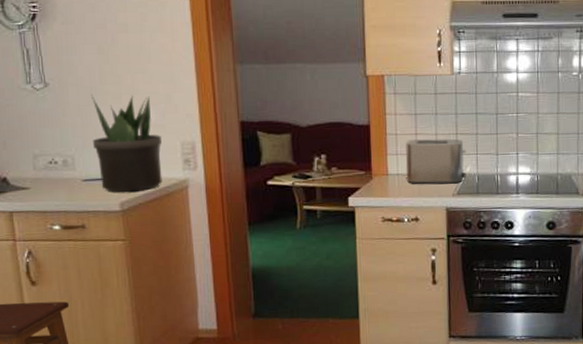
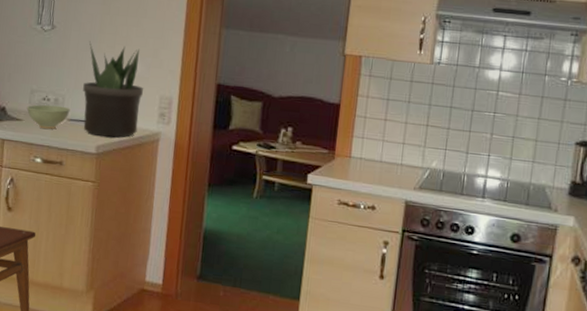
bowl: none [31,167,83,195] -> present [26,104,70,130]
toaster: present [406,138,467,184] -> none [368,125,435,177]

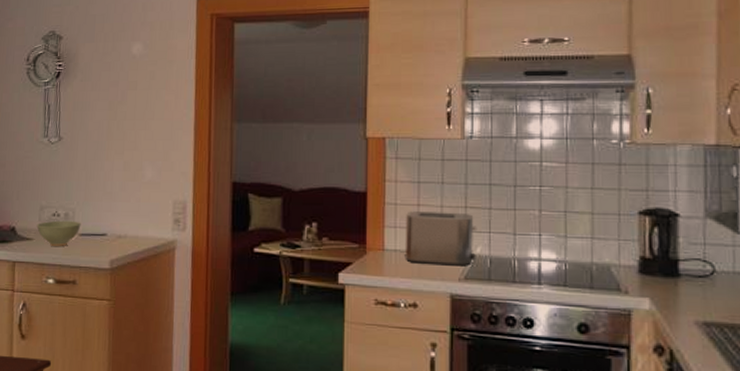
planter: present [83,41,143,138] -> none [93,150,155,250]
toaster: none [368,125,435,177] -> present [405,211,477,266]

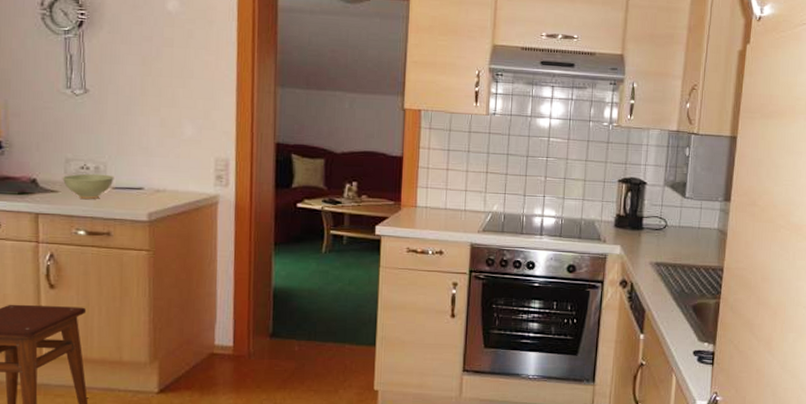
toaster: present [405,211,477,266] -> none [434,174,495,221]

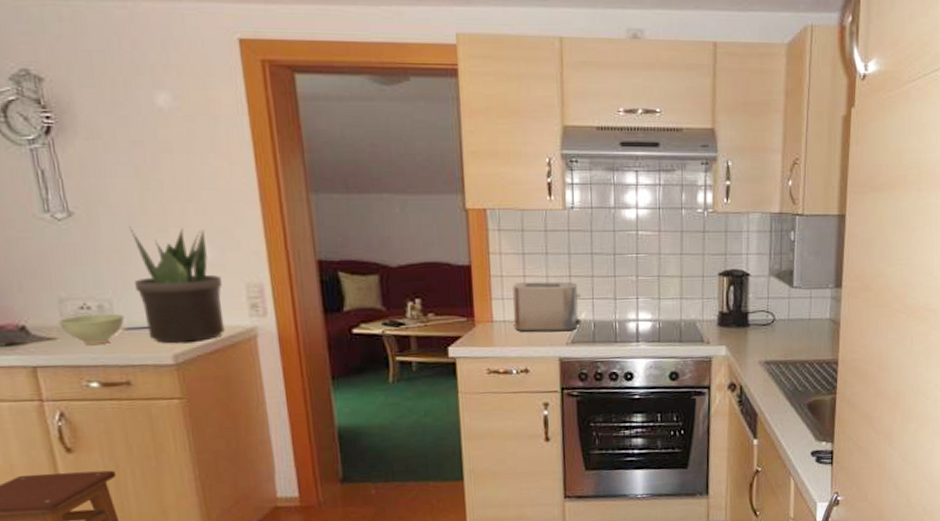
planter: none [127,105,196,203] -> present [130,227,225,343]
toaster: none [434,174,495,221] -> present [513,281,581,332]

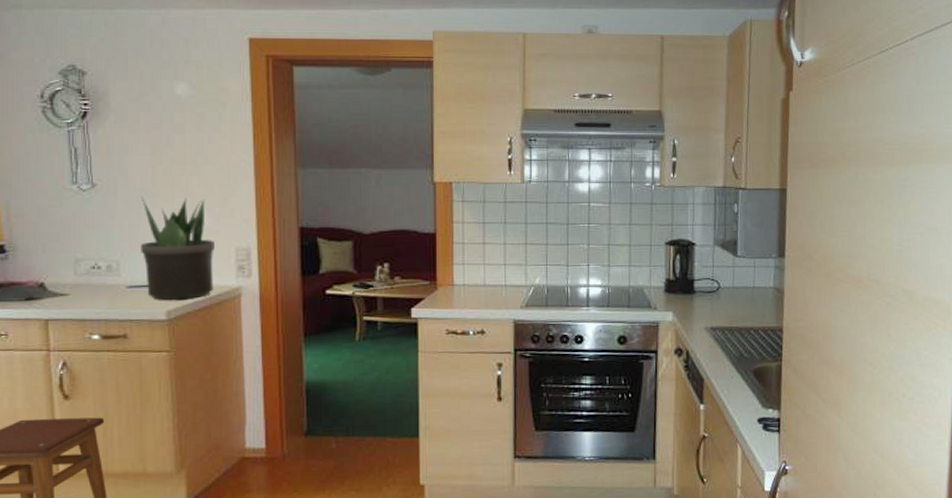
bowl: present [58,313,125,346] -> none [72,273,128,302]
toaster: present [513,281,581,332] -> none [472,248,536,296]

